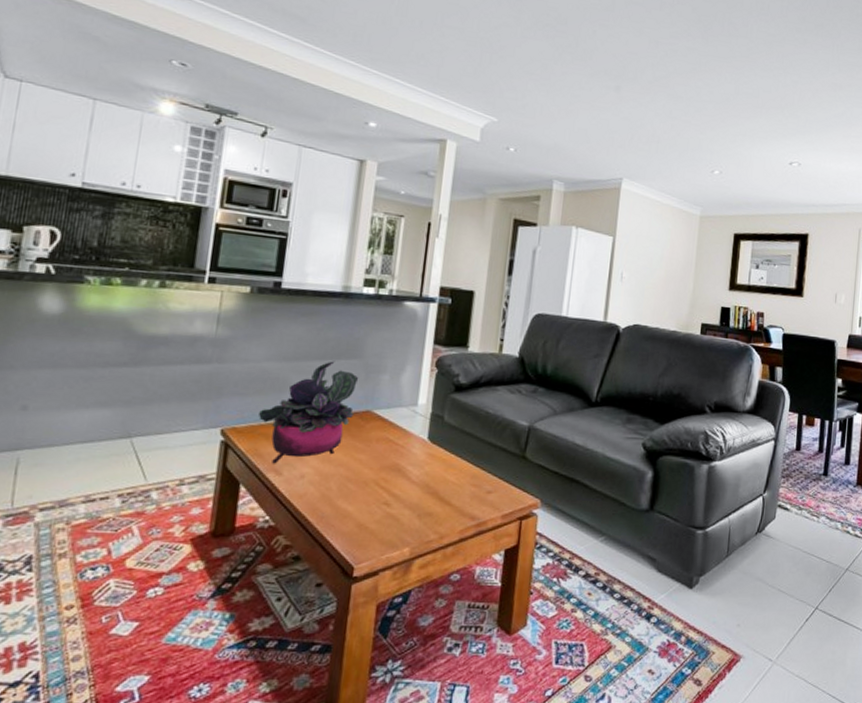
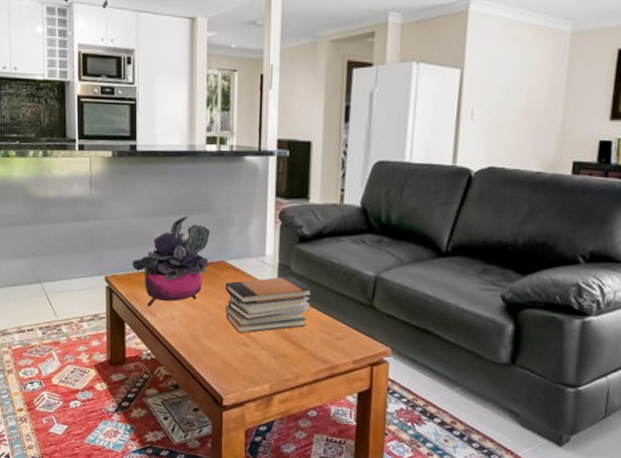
book stack: none [366,426,466,491] -> present [225,276,313,334]

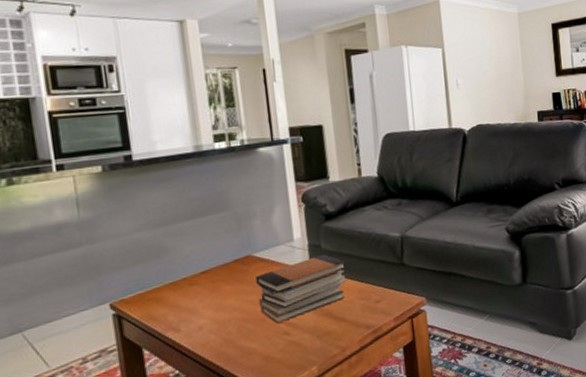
potted plant: present [132,216,211,307] -> none [143,217,236,324]

